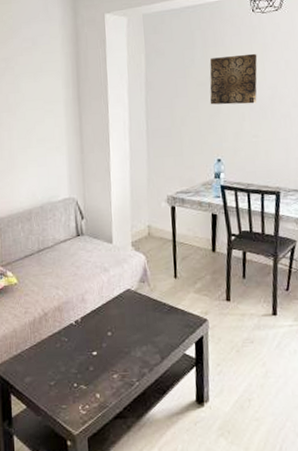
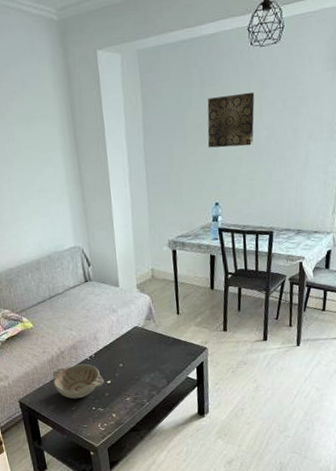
decorative bowl: none [32,329,89,372] -> present [51,363,104,399]

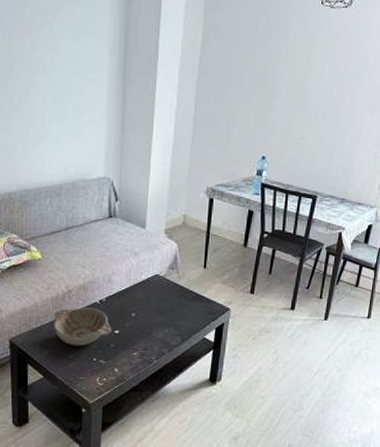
wall art: present [207,92,255,148] -> none [263,48,319,104]

